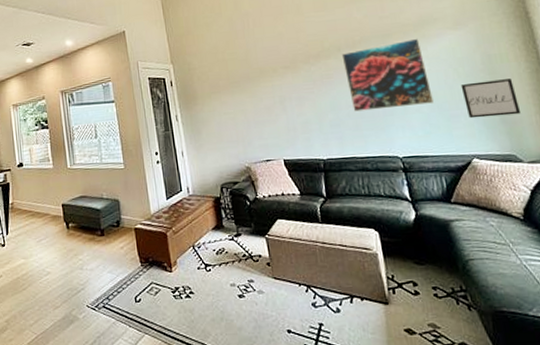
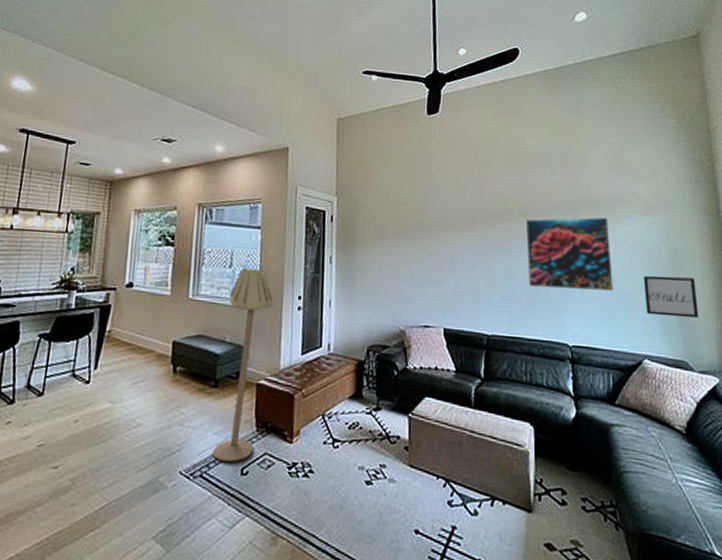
floor lamp: none [99,135,141,293] -> present [213,267,274,462]

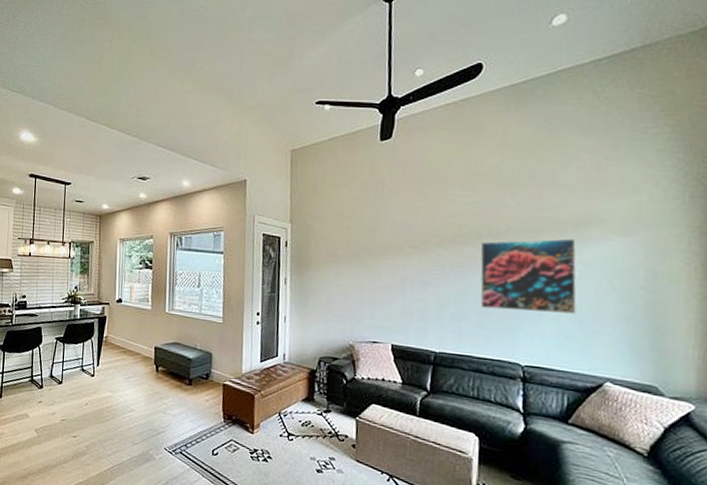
floor lamp: present [213,267,274,462] -> none [189,287,236,444]
wall art: present [643,275,699,318] -> none [612,299,678,344]

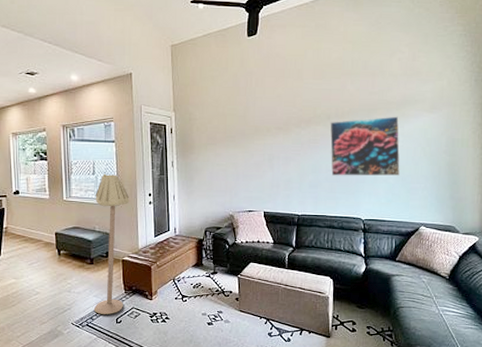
floor lamp: none [189,287,236,444] -> present [94,173,130,314]

